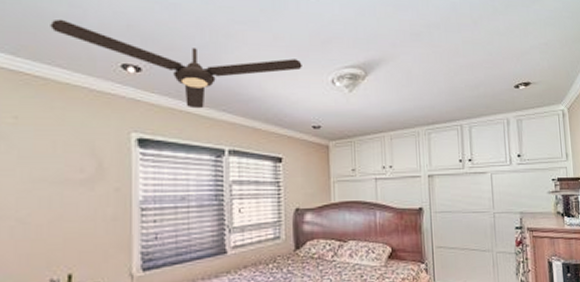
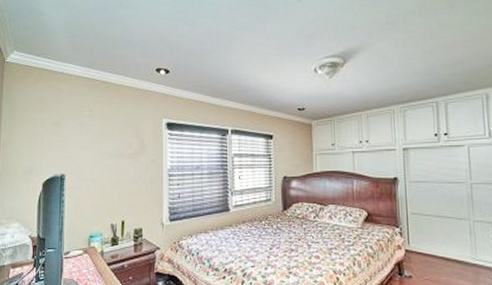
ceiling fan: present [50,19,302,109] -> none [111,39,290,99]

